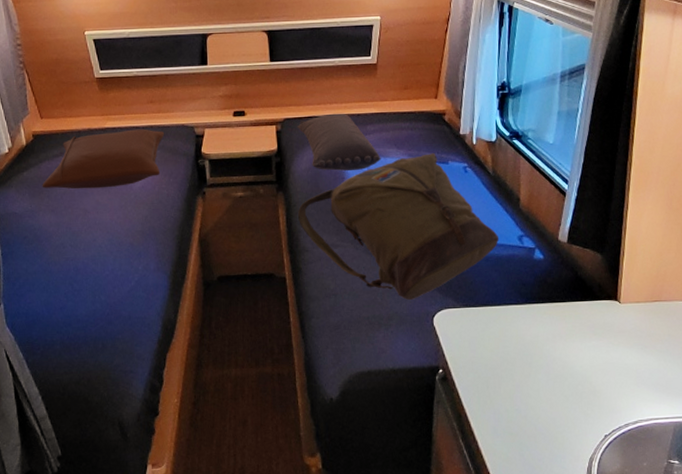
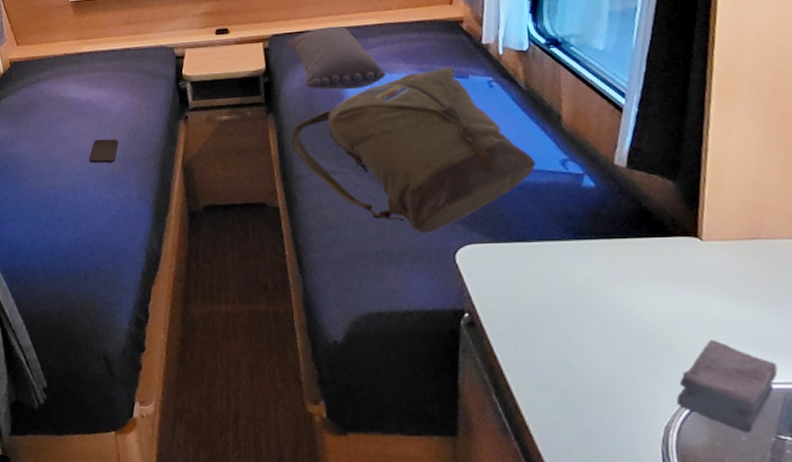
pillow: present [42,129,165,189] -> none [20,51,143,116]
smartphone: none [110,212,139,236] -> present [89,139,118,164]
sponge: none [599,384,670,459] -> present [677,340,778,432]

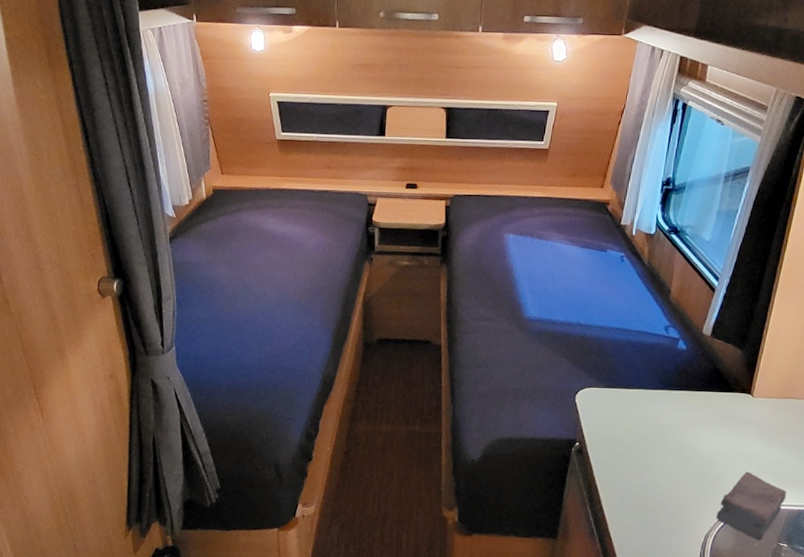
smartphone: present [89,139,118,164] -> none [280,271,308,293]
pillow: present [287,25,386,90] -> none [466,194,543,250]
backpack: present [290,65,537,233] -> none [458,239,647,376]

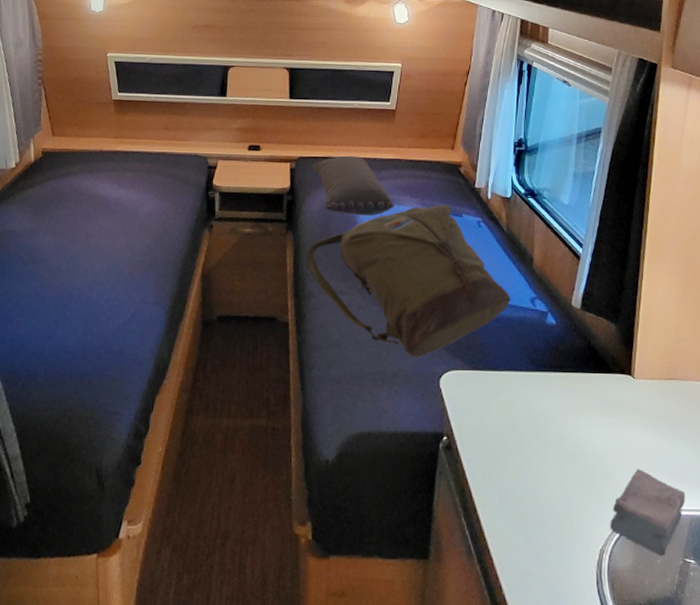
backpack: none [458,239,647,376] -> present [305,203,511,357]
pillow: none [466,194,543,250] -> present [311,155,395,216]

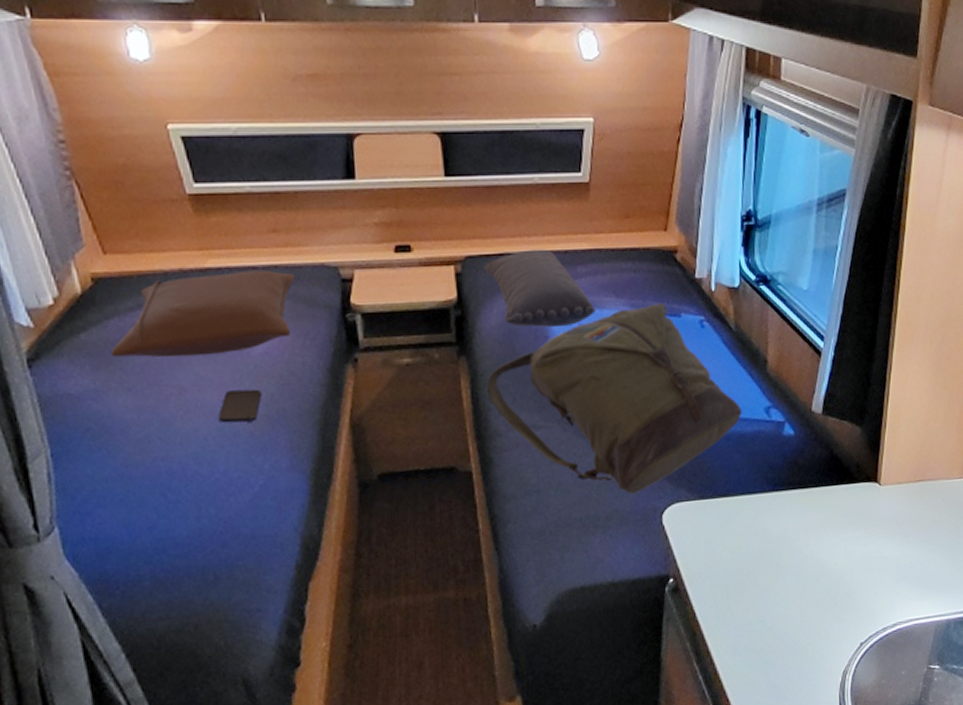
pillow: none [45,154,177,213] -> present [110,269,296,358]
smartphone: none [110,240,142,264] -> present [219,389,261,423]
sponge: present [610,469,686,555] -> none [854,581,932,667]

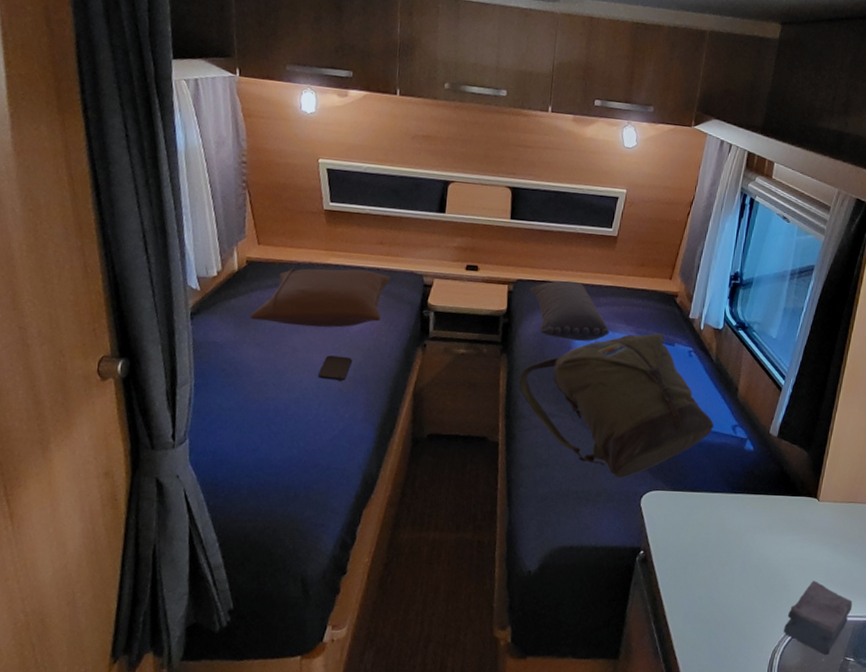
sponge: none [854,581,932,667] -> present [784,581,853,655]

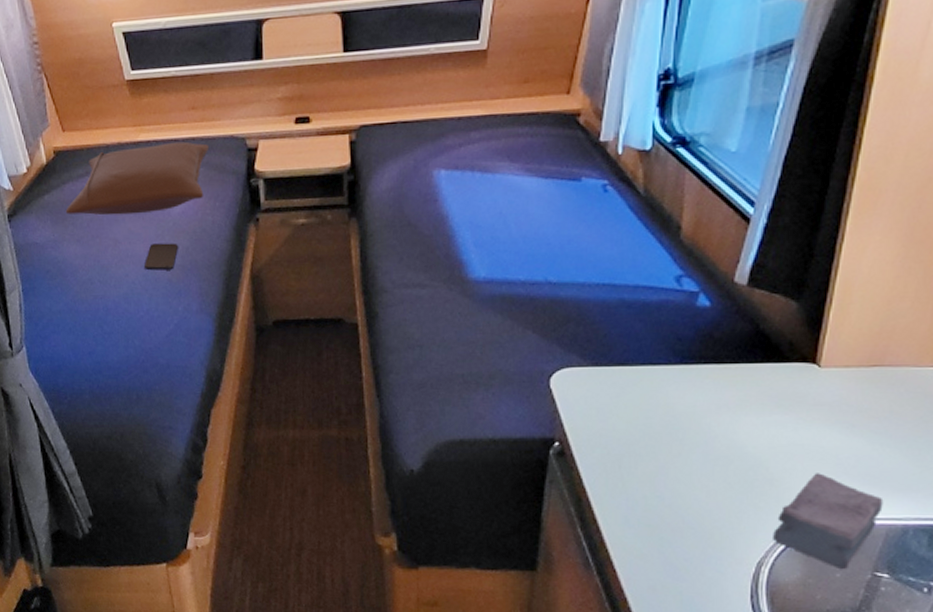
backpack: present [518,332,714,478] -> none [374,166,648,355]
pillow: present [529,280,610,341] -> none [377,116,488,191]

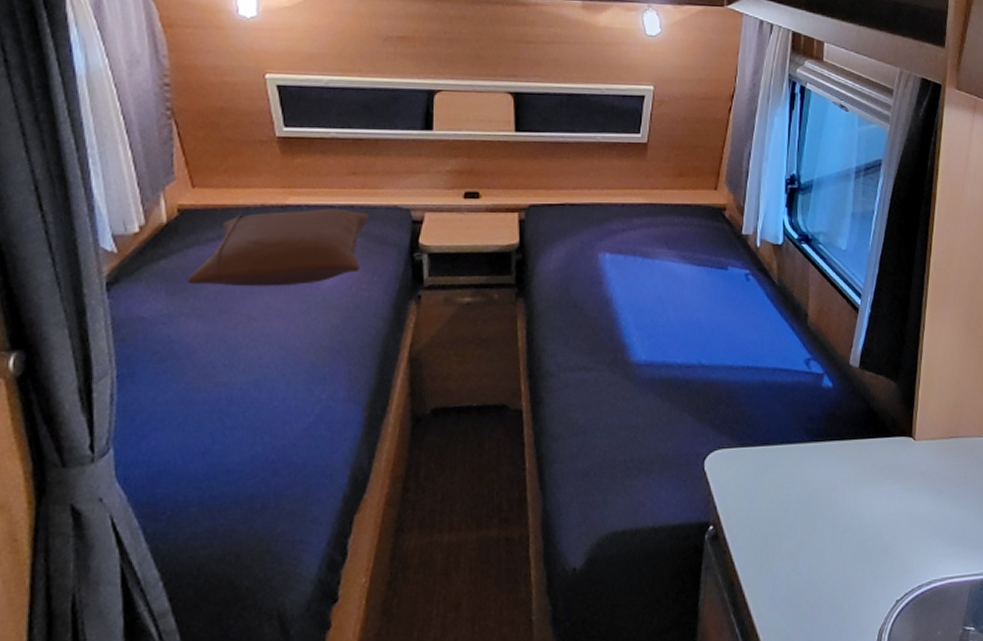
smartphone: present [144,243,178,271] -> none [284,320,326,352]
sponge: present [773,473,884,569] -> none [890,537,966,627]

